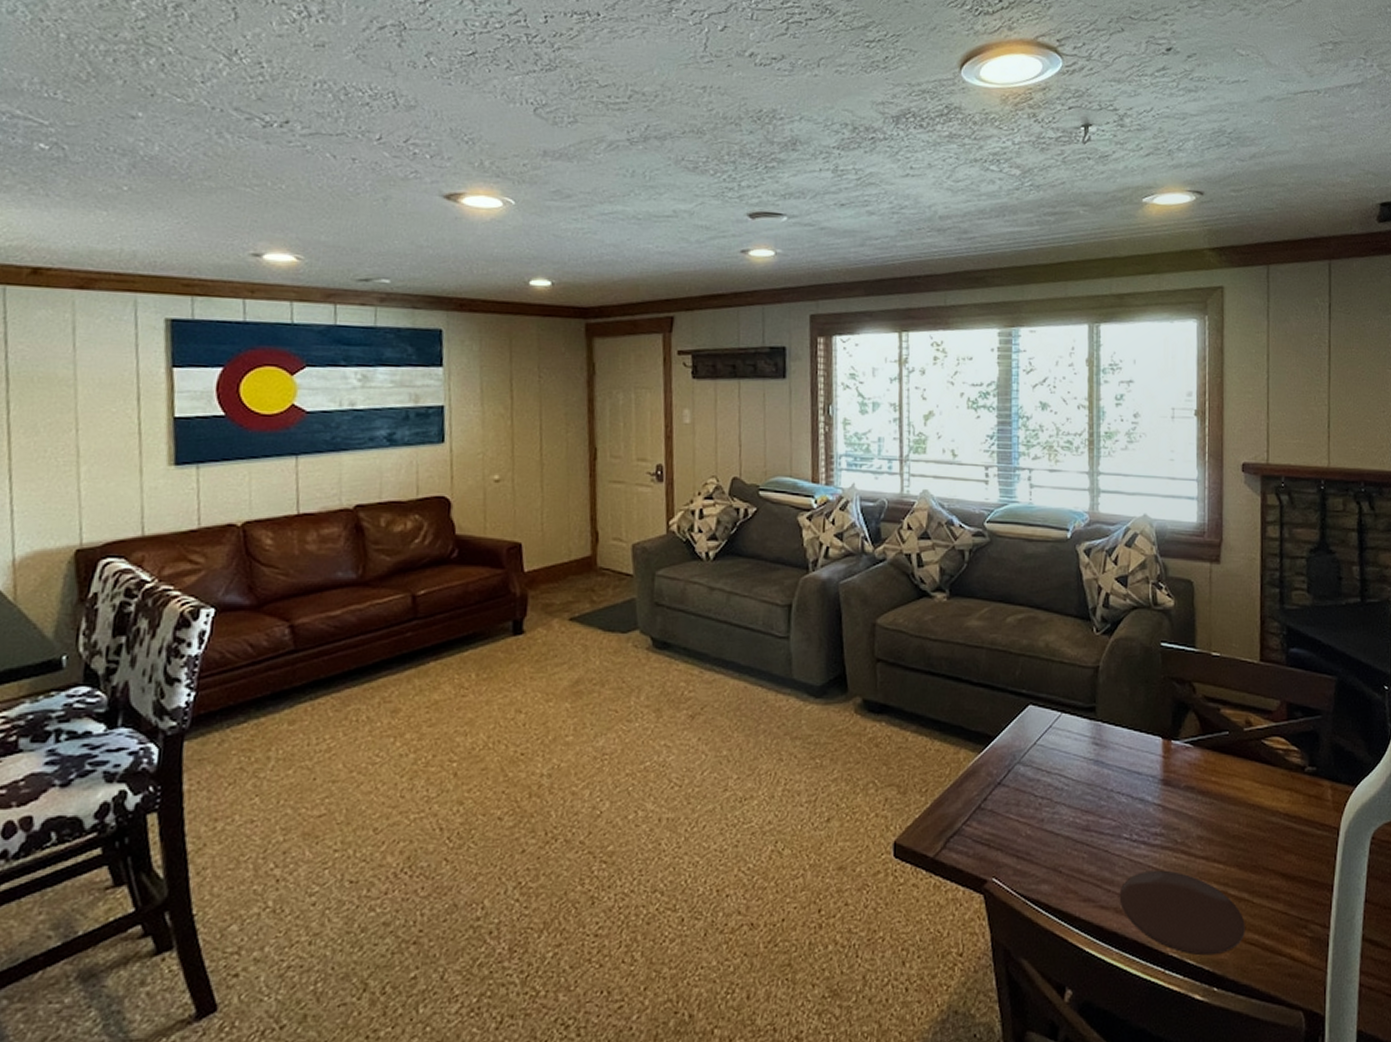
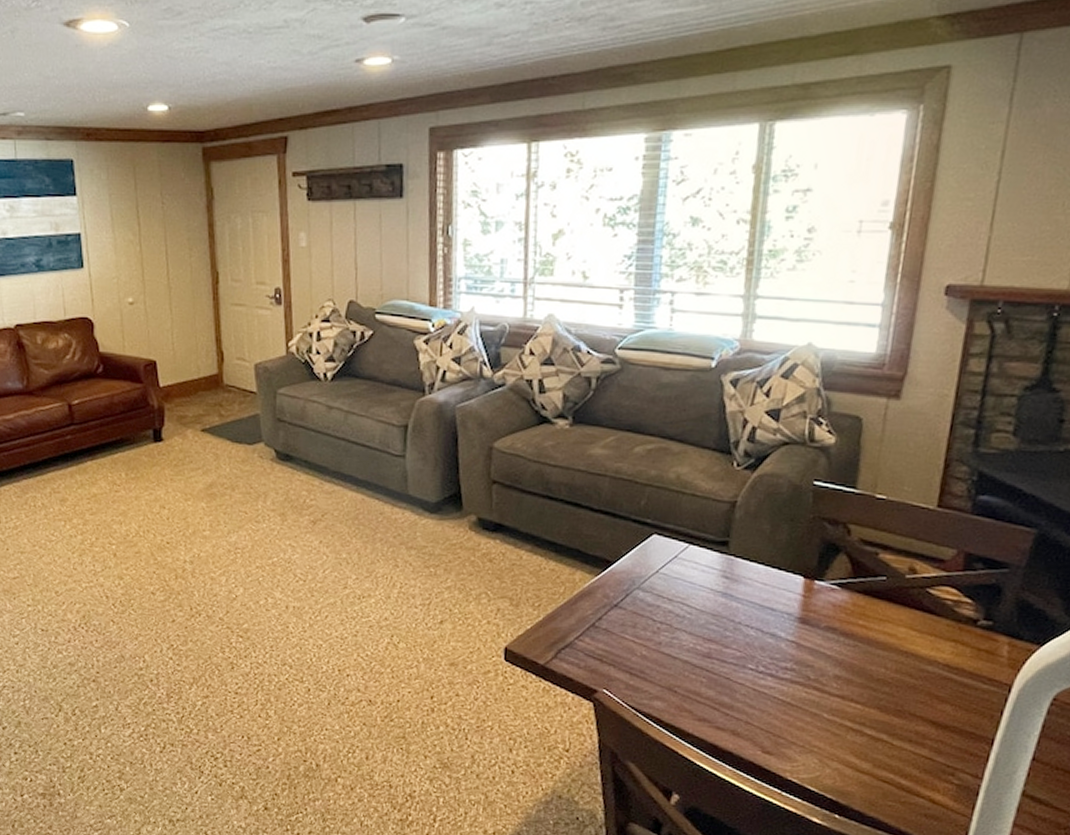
plate: present [1119,870,1245,956] -> none [737,701,880,787]

